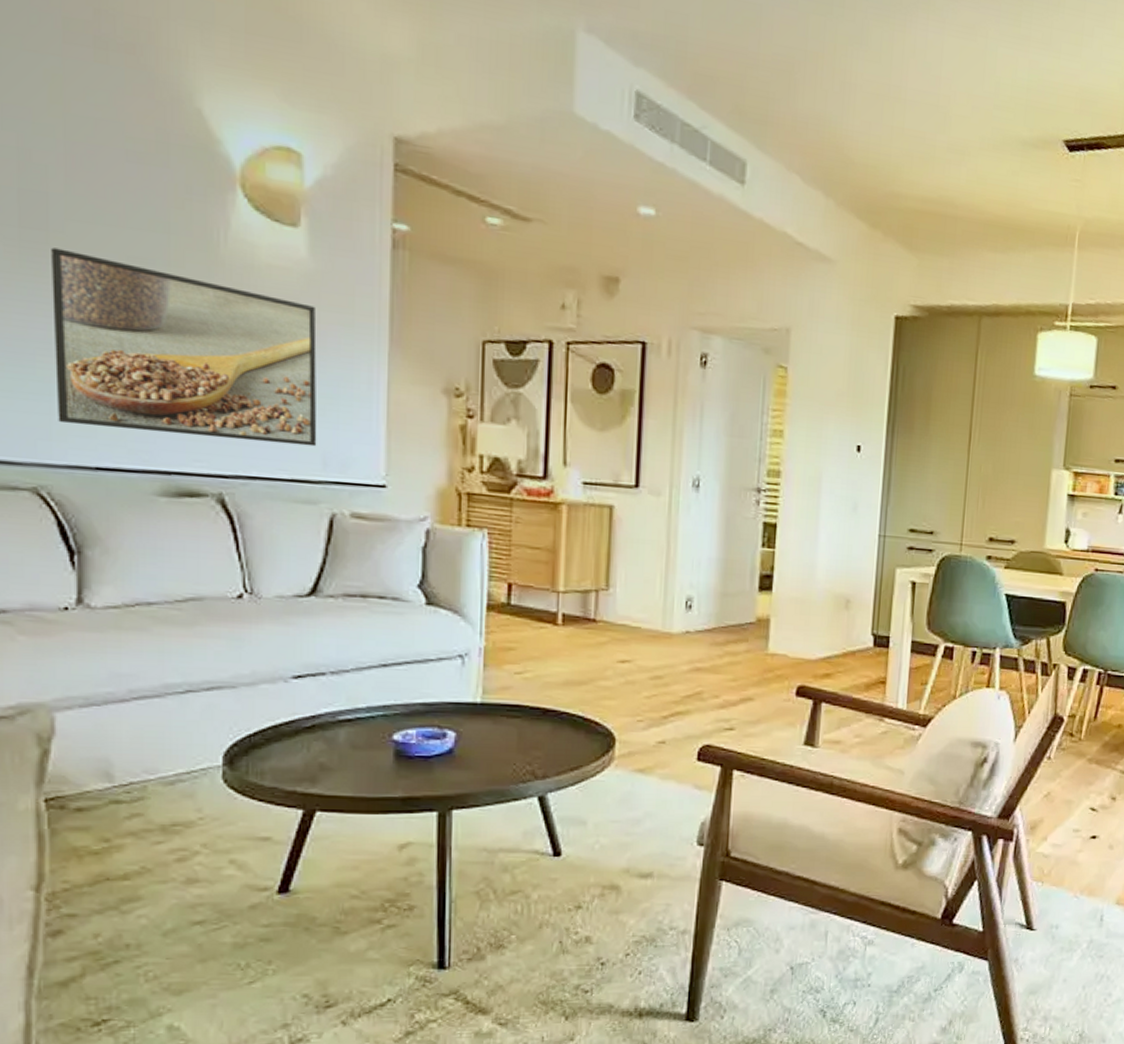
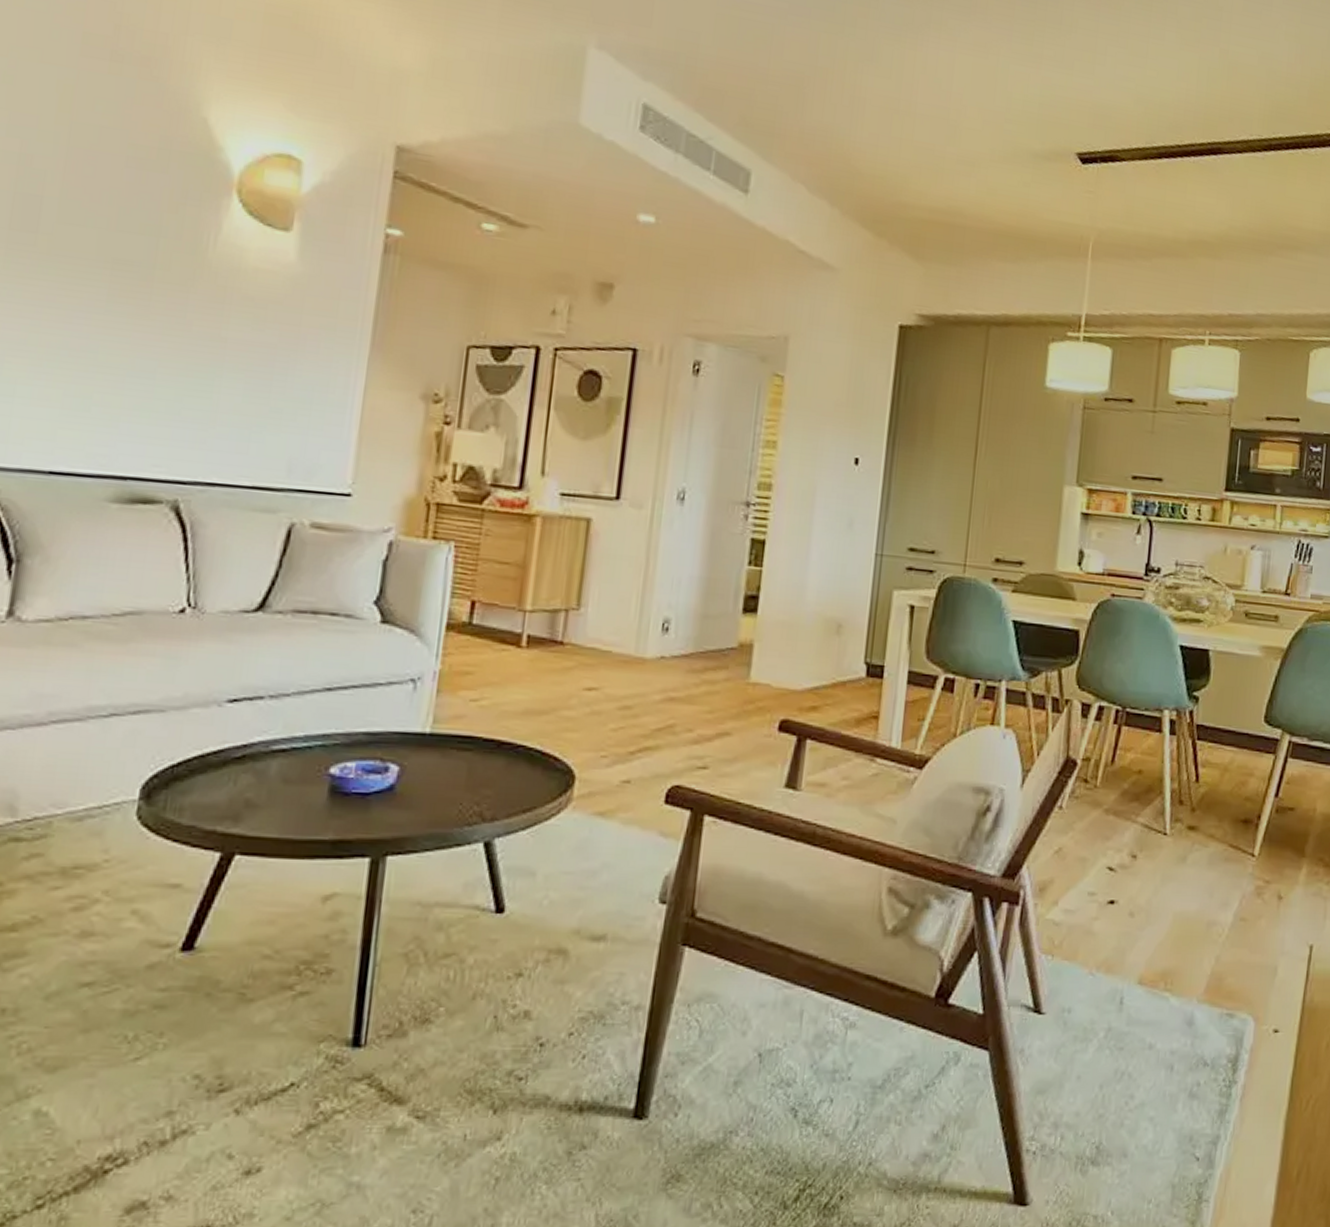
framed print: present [51,247,317,447] -> none [17,249,298,453]

